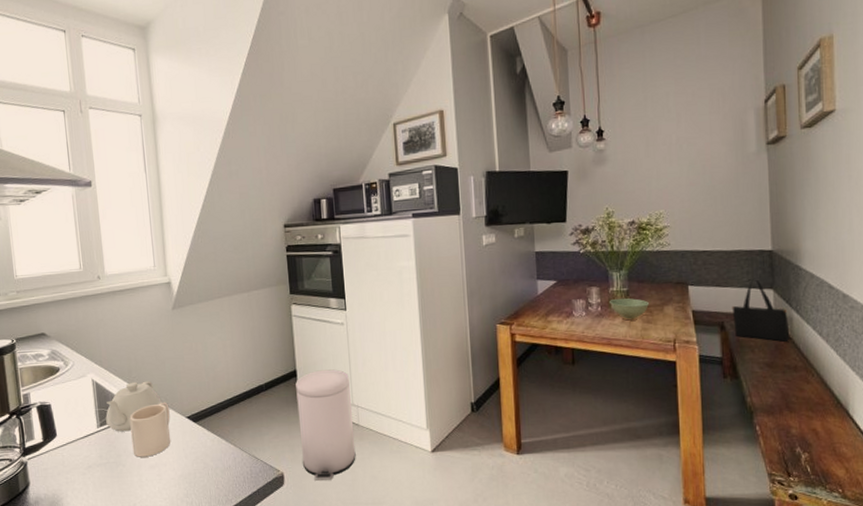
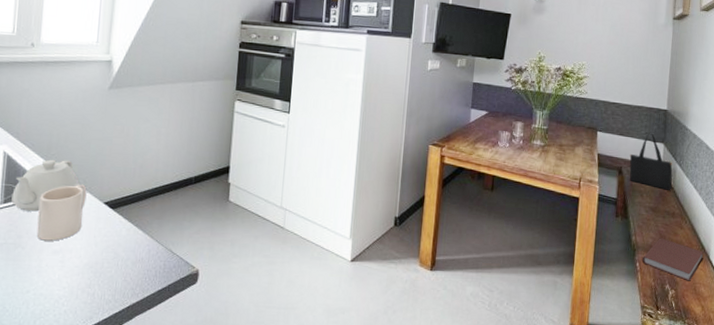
pedal bin: present [295,369,356,481] -> none [220,169,282,281]
bowl: present [610,298,649,321] -> none [531,134,563,157]
book: none [763,396,841,442] -> present [642,238,704,281]

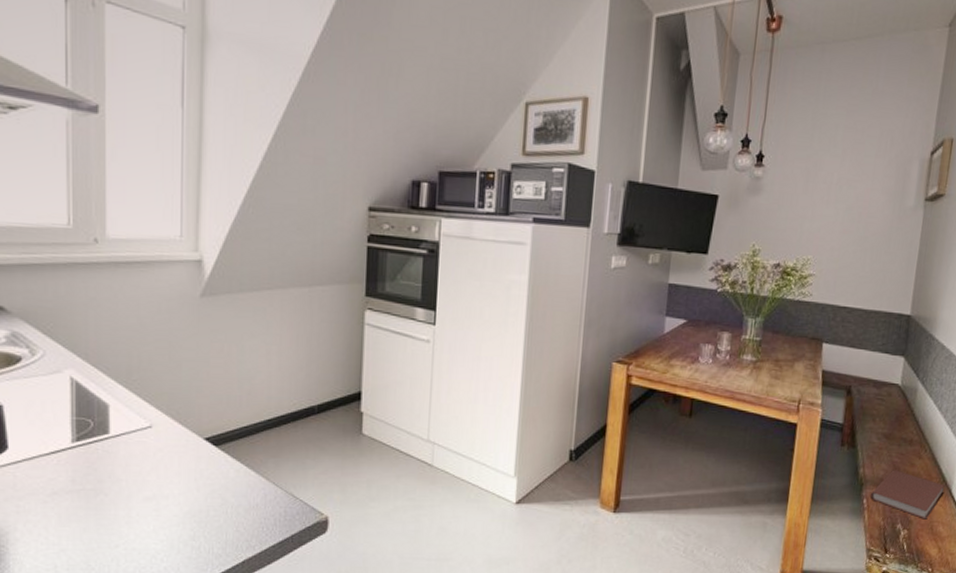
teapot: present [11,159,80,212] -> none [86,386,171,451]
mug: present [36,184,87,241] -> none [122,416,181,486]
tote bag: present [629,133,673,190] -> none [860,344,913,413]

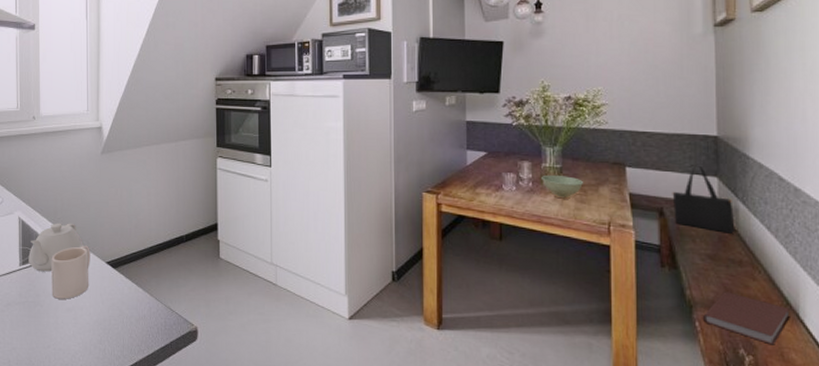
teapot: none [86,386,171,451] -> present [28,223,83,272]
mug: none [122,416,181,486] -> present [51,245,90,299]
bowl: none [739,347,780,374] -> present [542,174,583,199]
tote bag: none [860,344,913,413] -> present [672,165,735,233]

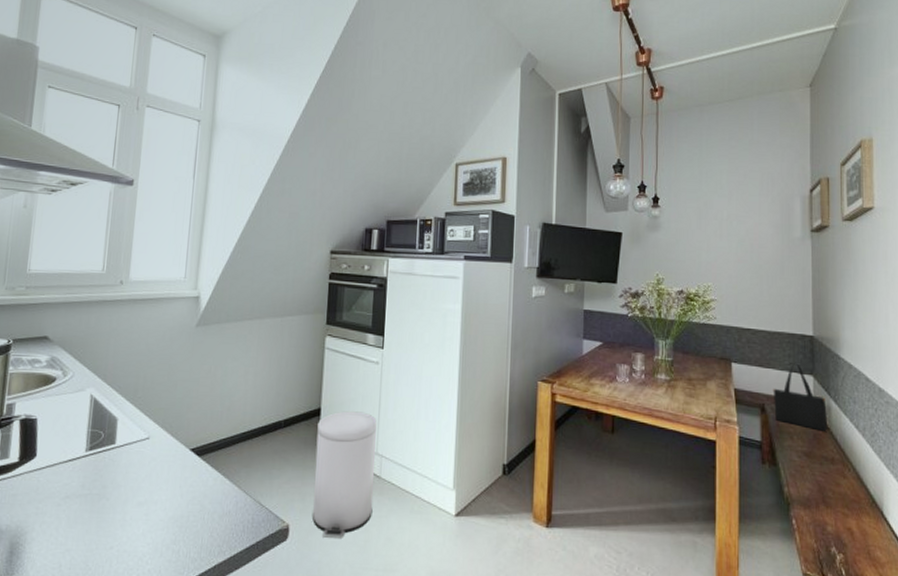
teapot: present [28,223,83,272] -> none [97,402,166,459]
mug: present [51,245,90,299] -> none [121,429,173,492]
pedal bin: none [216,225,271,339] -> present [312,411,377,538]
bowl: present [542,174,583,199] -> none [654,367,692,393]
book: present [703,292,790,345] -> none [799,489,876,543]

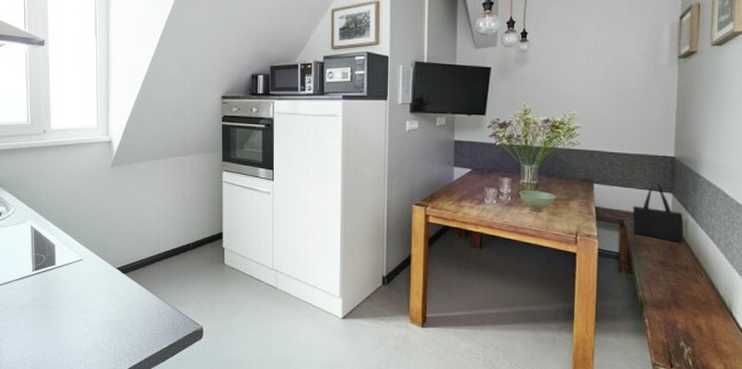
pedal bin: present [312,411,377,538] -> none [221,234,272,337]
bowl: none [654,367,692,393] -> present [519,190,556,212]

